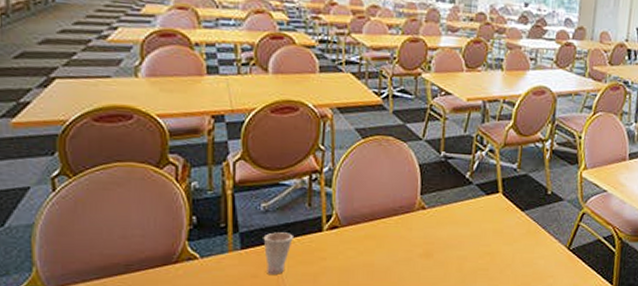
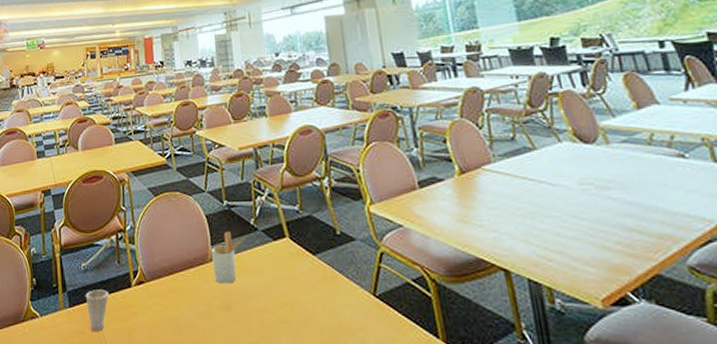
utensil holder: none [418,182,457,233] -> present [210,231,245,284]

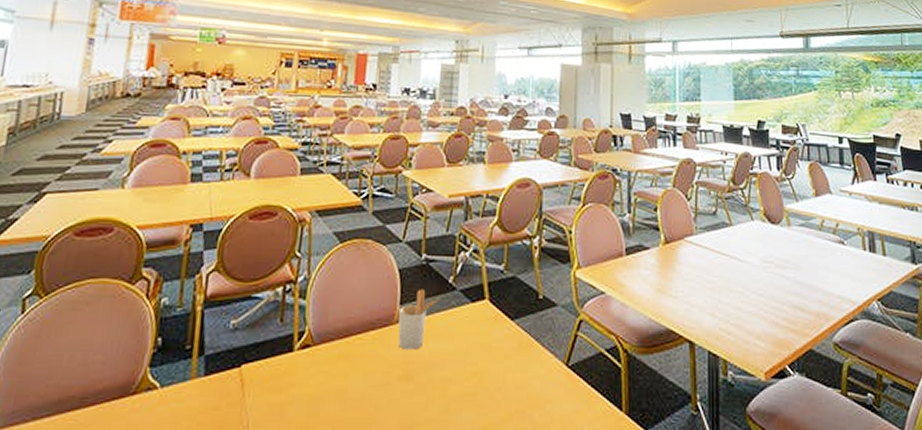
cup: present [85,290,109,331] -> none [229,354,262,406]

